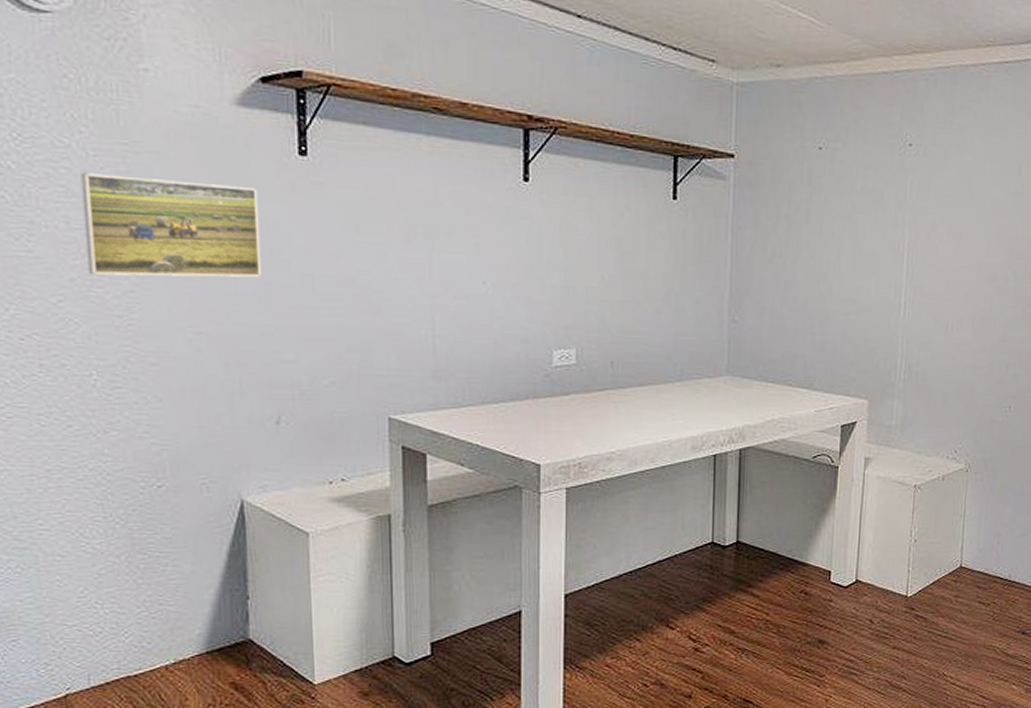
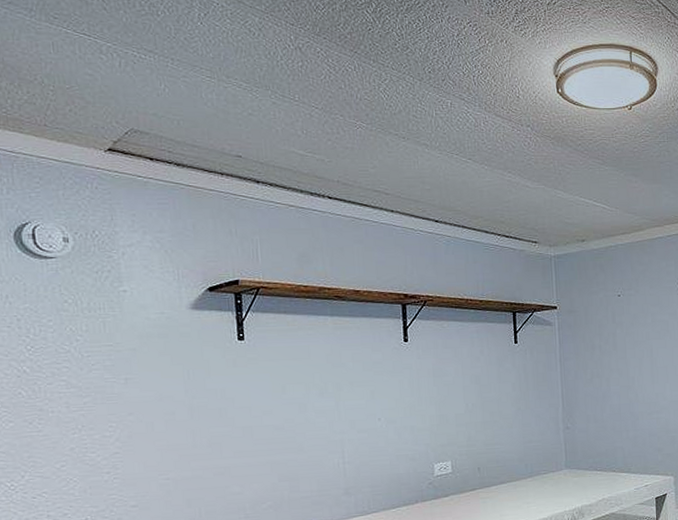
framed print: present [80,173,261,278] -> none [77,367,213,443]

